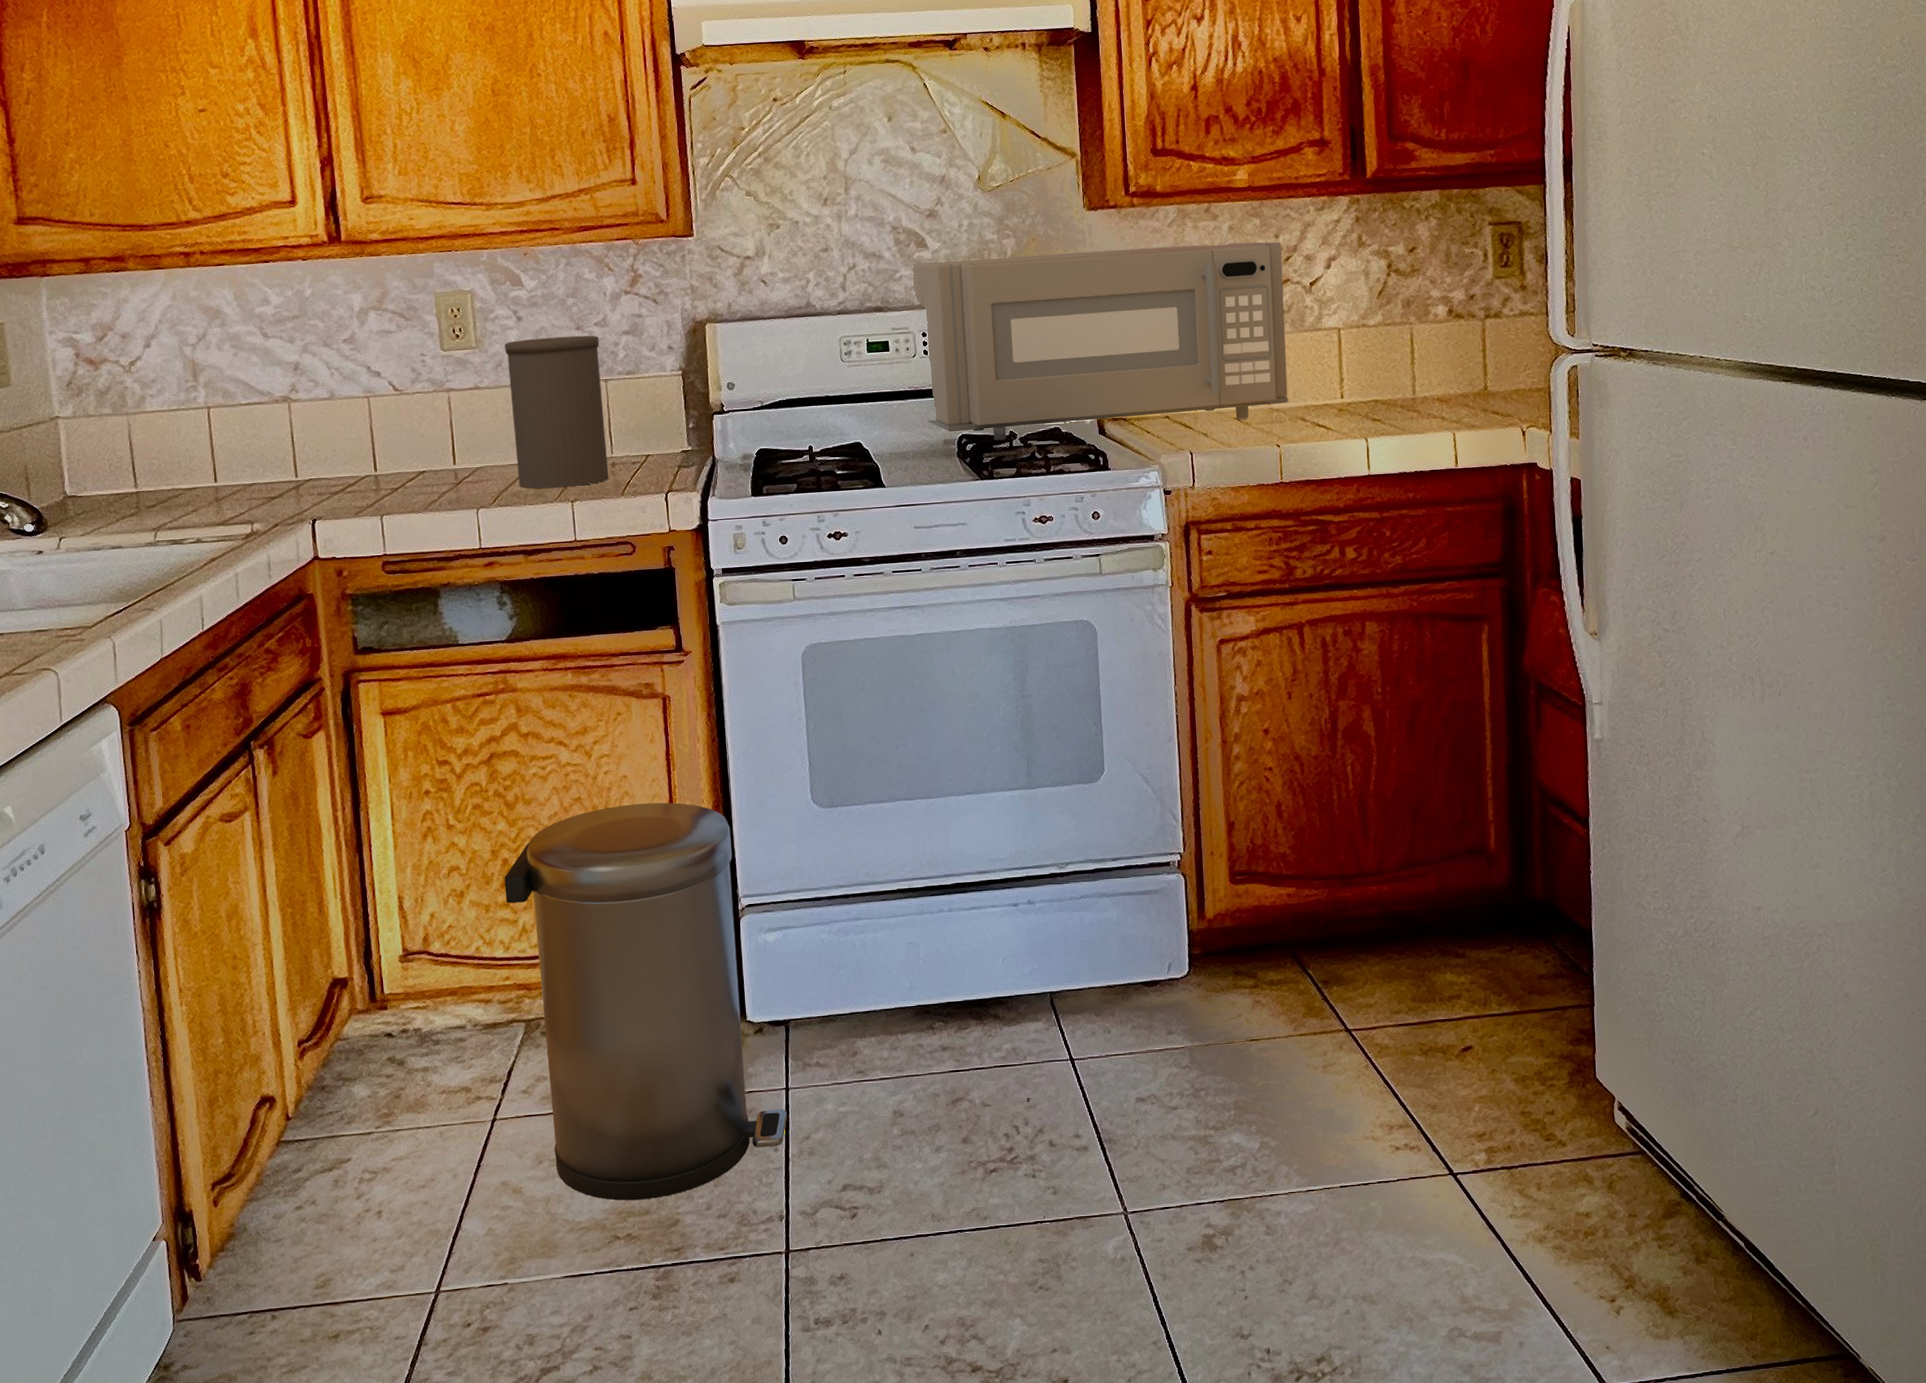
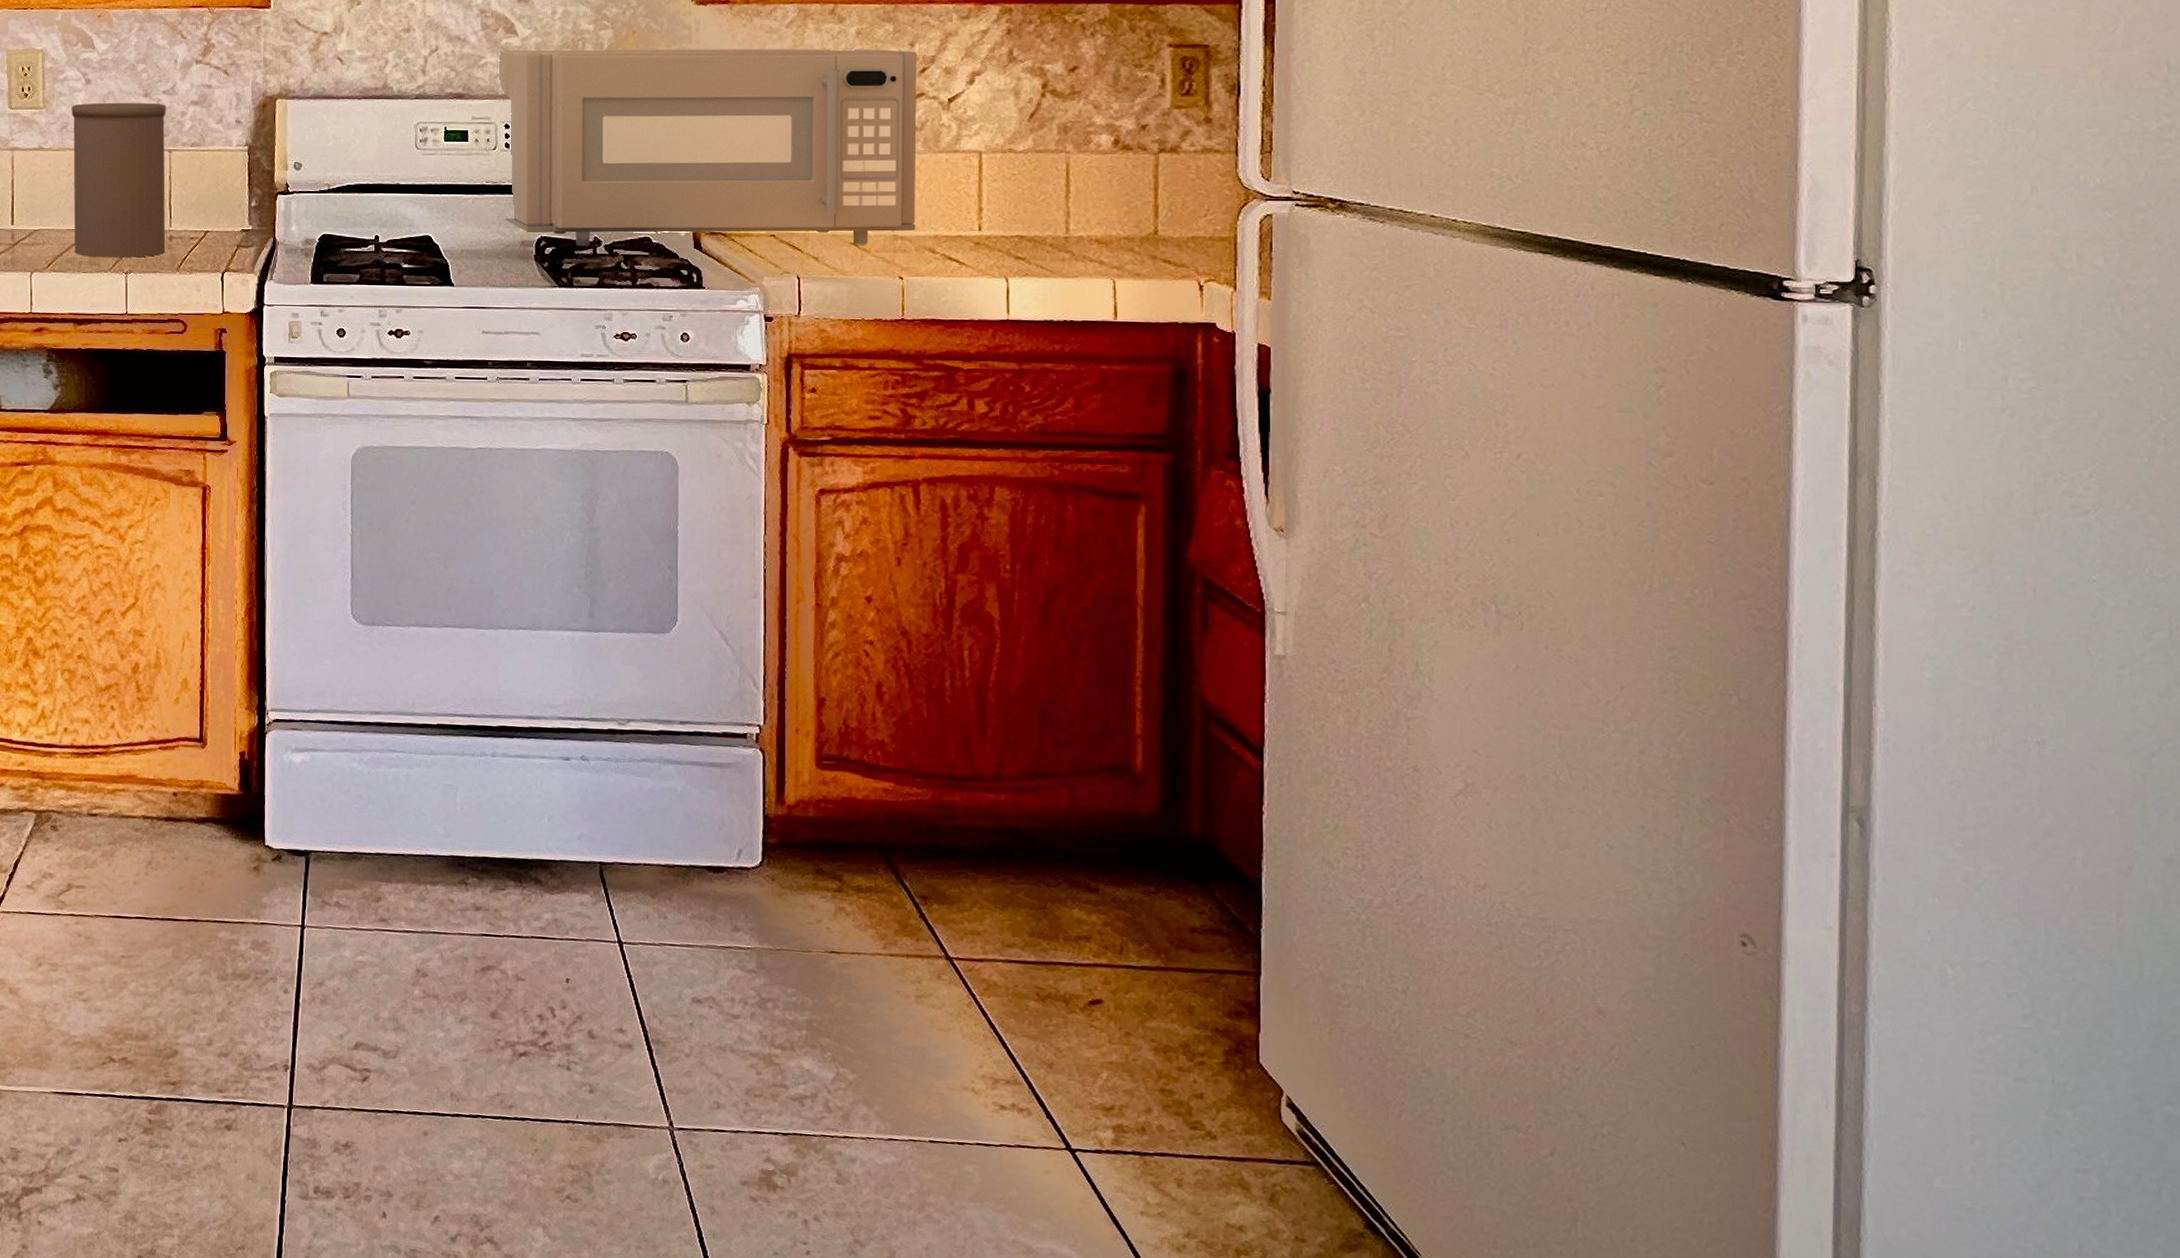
pedal bin: present [504,802,788,1201] -> none [27,596,301,1024]

